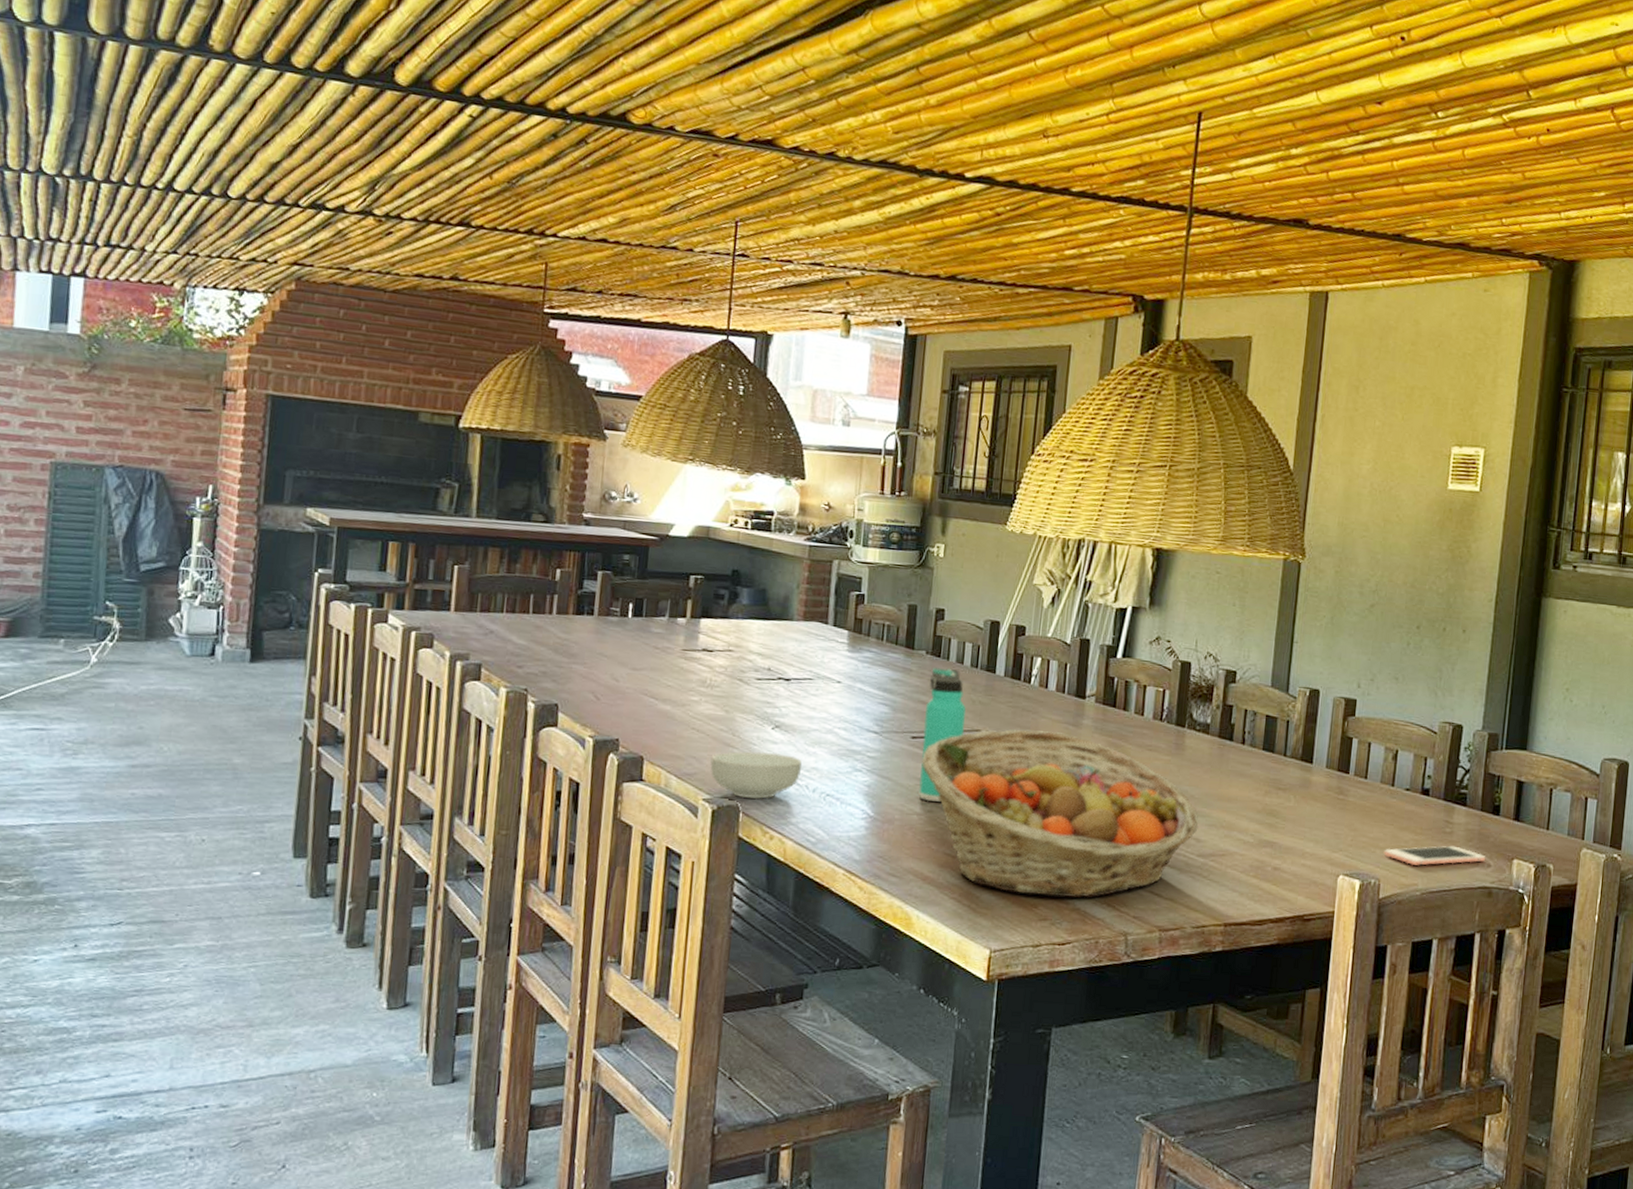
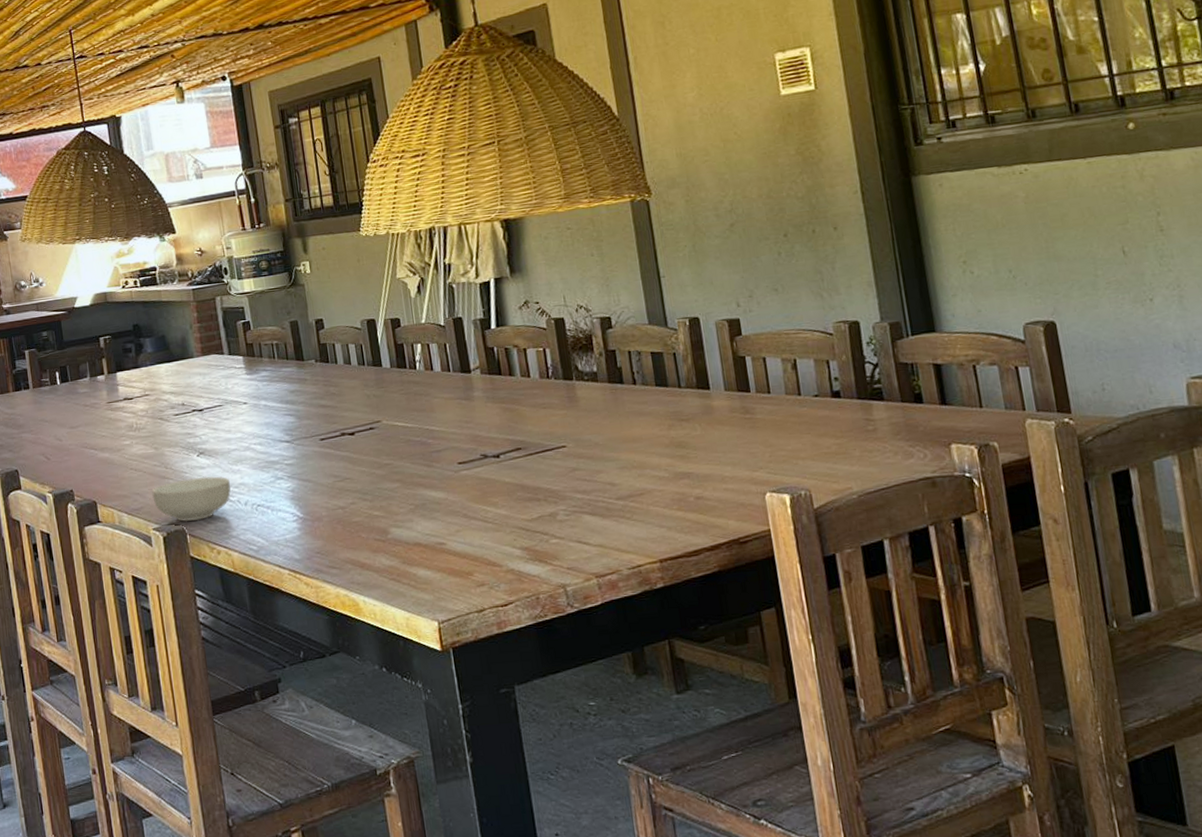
thermos bottle: present [918,666,966,802] -> none [324,370,367,495]
fruit basket: present [922,729,1198,898] -> none [334,408,609,565]
cell phone: present [1383,845,1486,866] -> none [807,442,920,470]

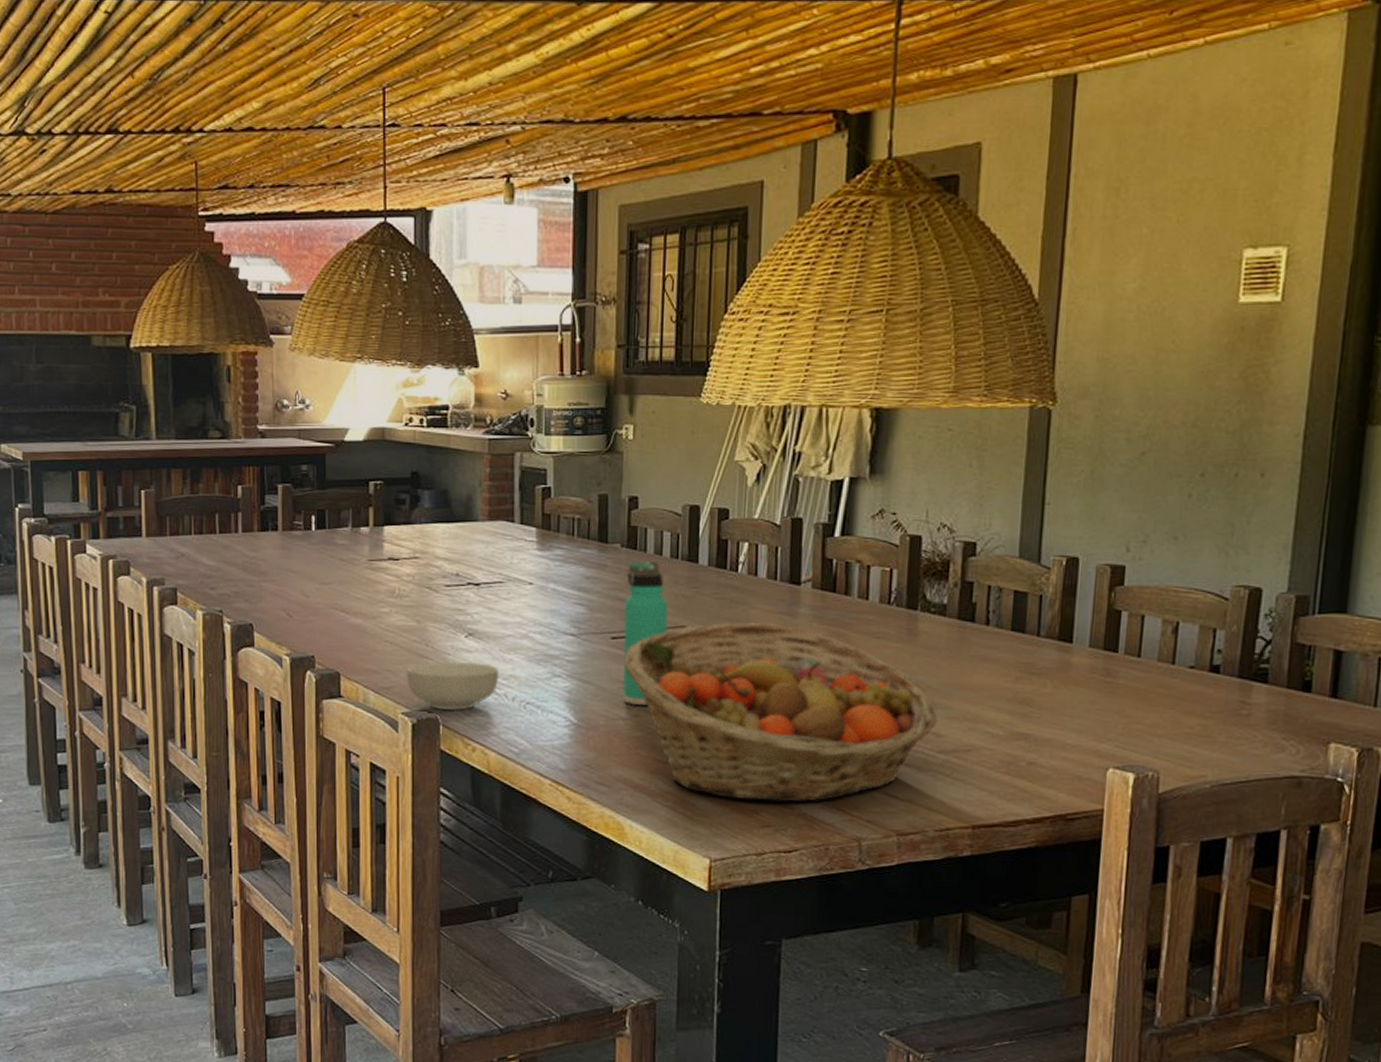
thermos bottle: none [324,370,367,495] -> present [622,560,668,705]
fruit basket: none [334,408,609,565] -> present [624,622,937,802]

